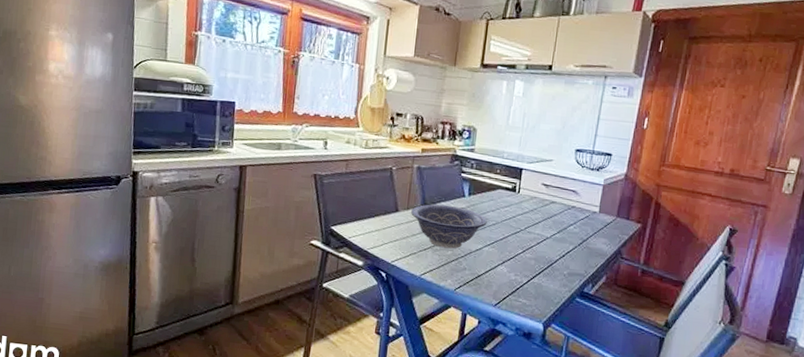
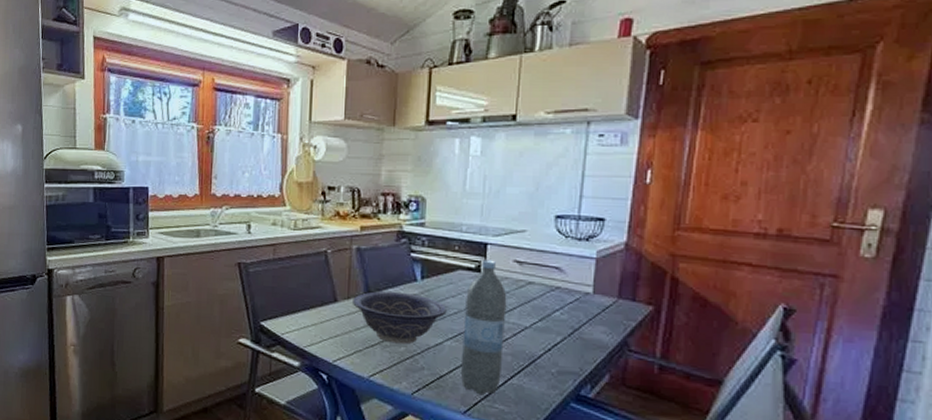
water bottle: none [494,182,535,292] -> present [461,259,507,395]

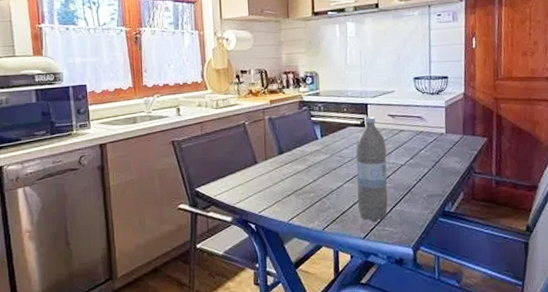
decorative bowl: present [353,291,447,344] -> none [270,150,343,191]

